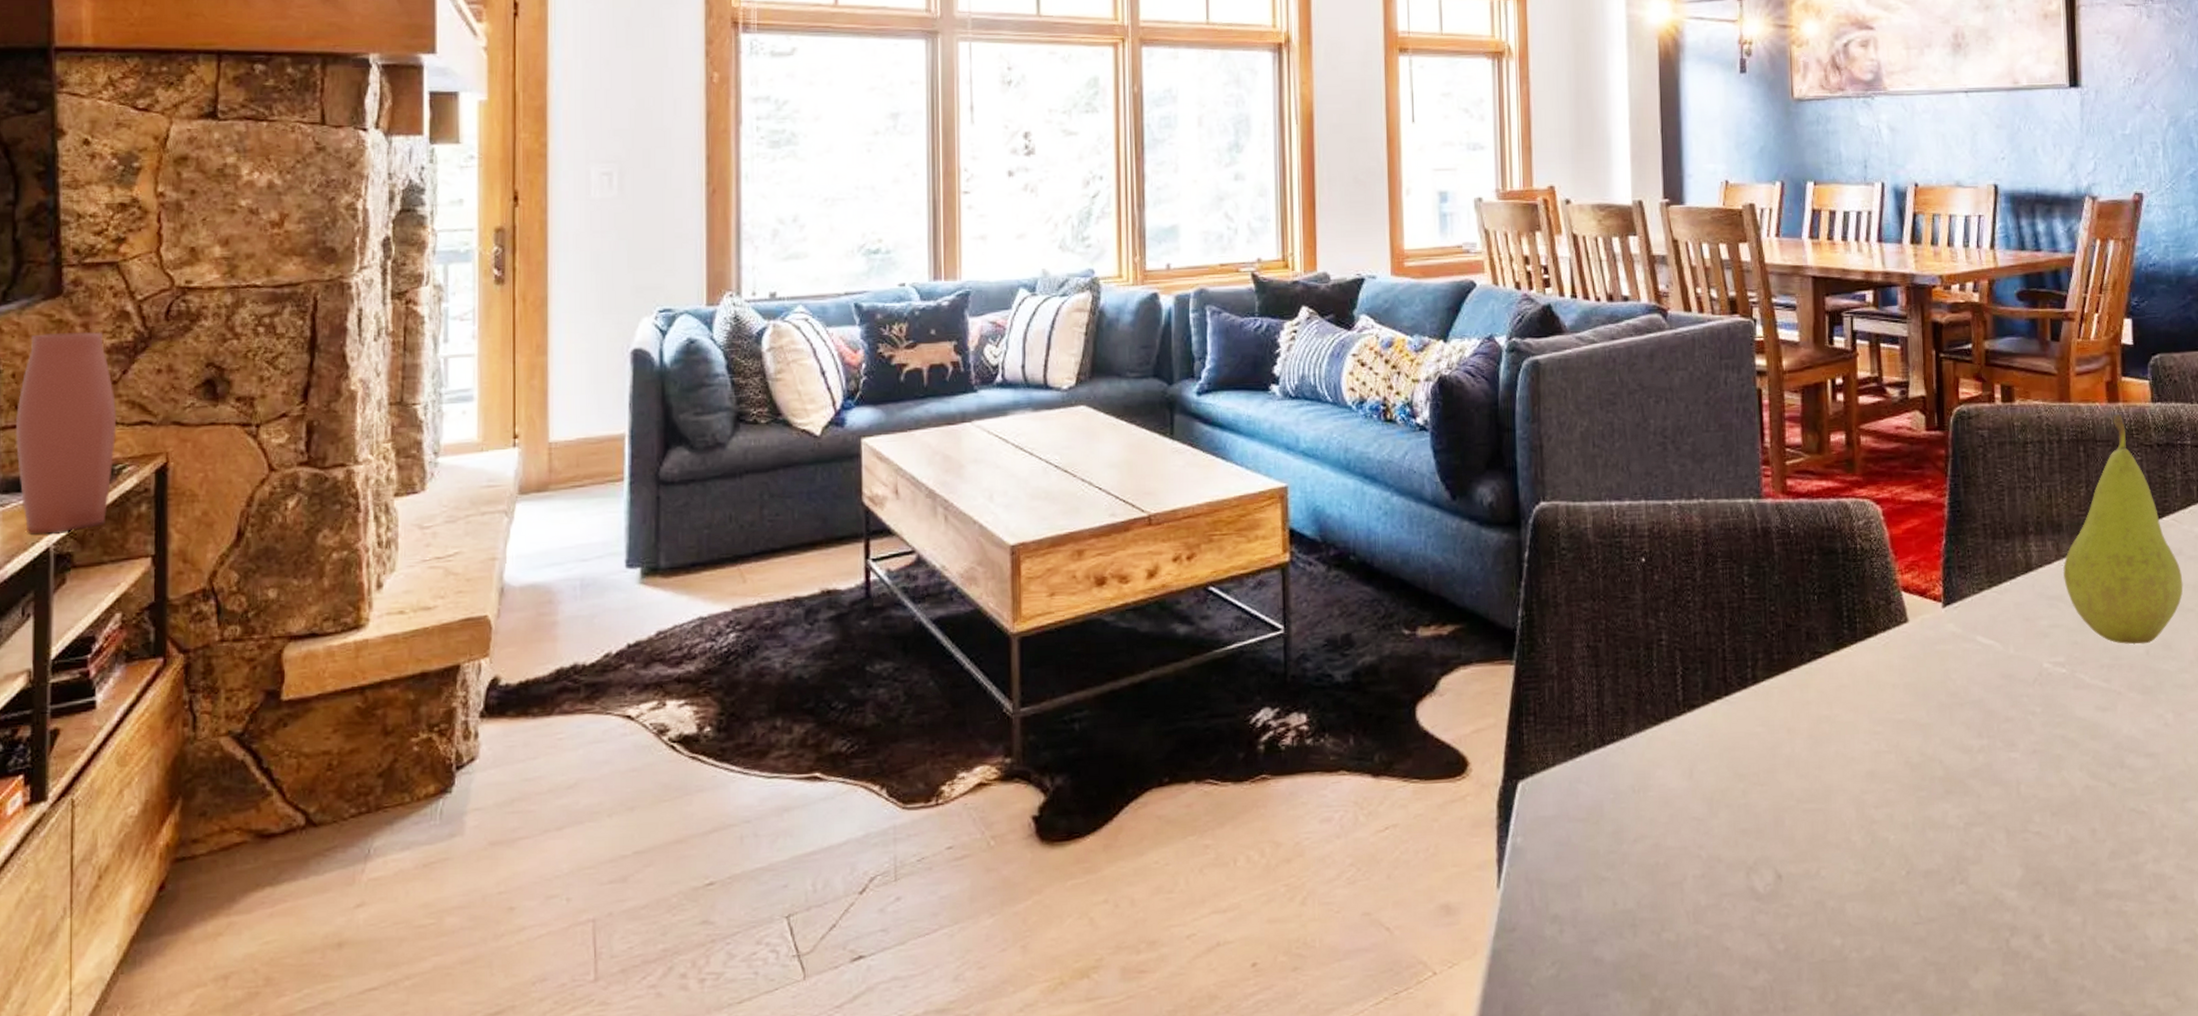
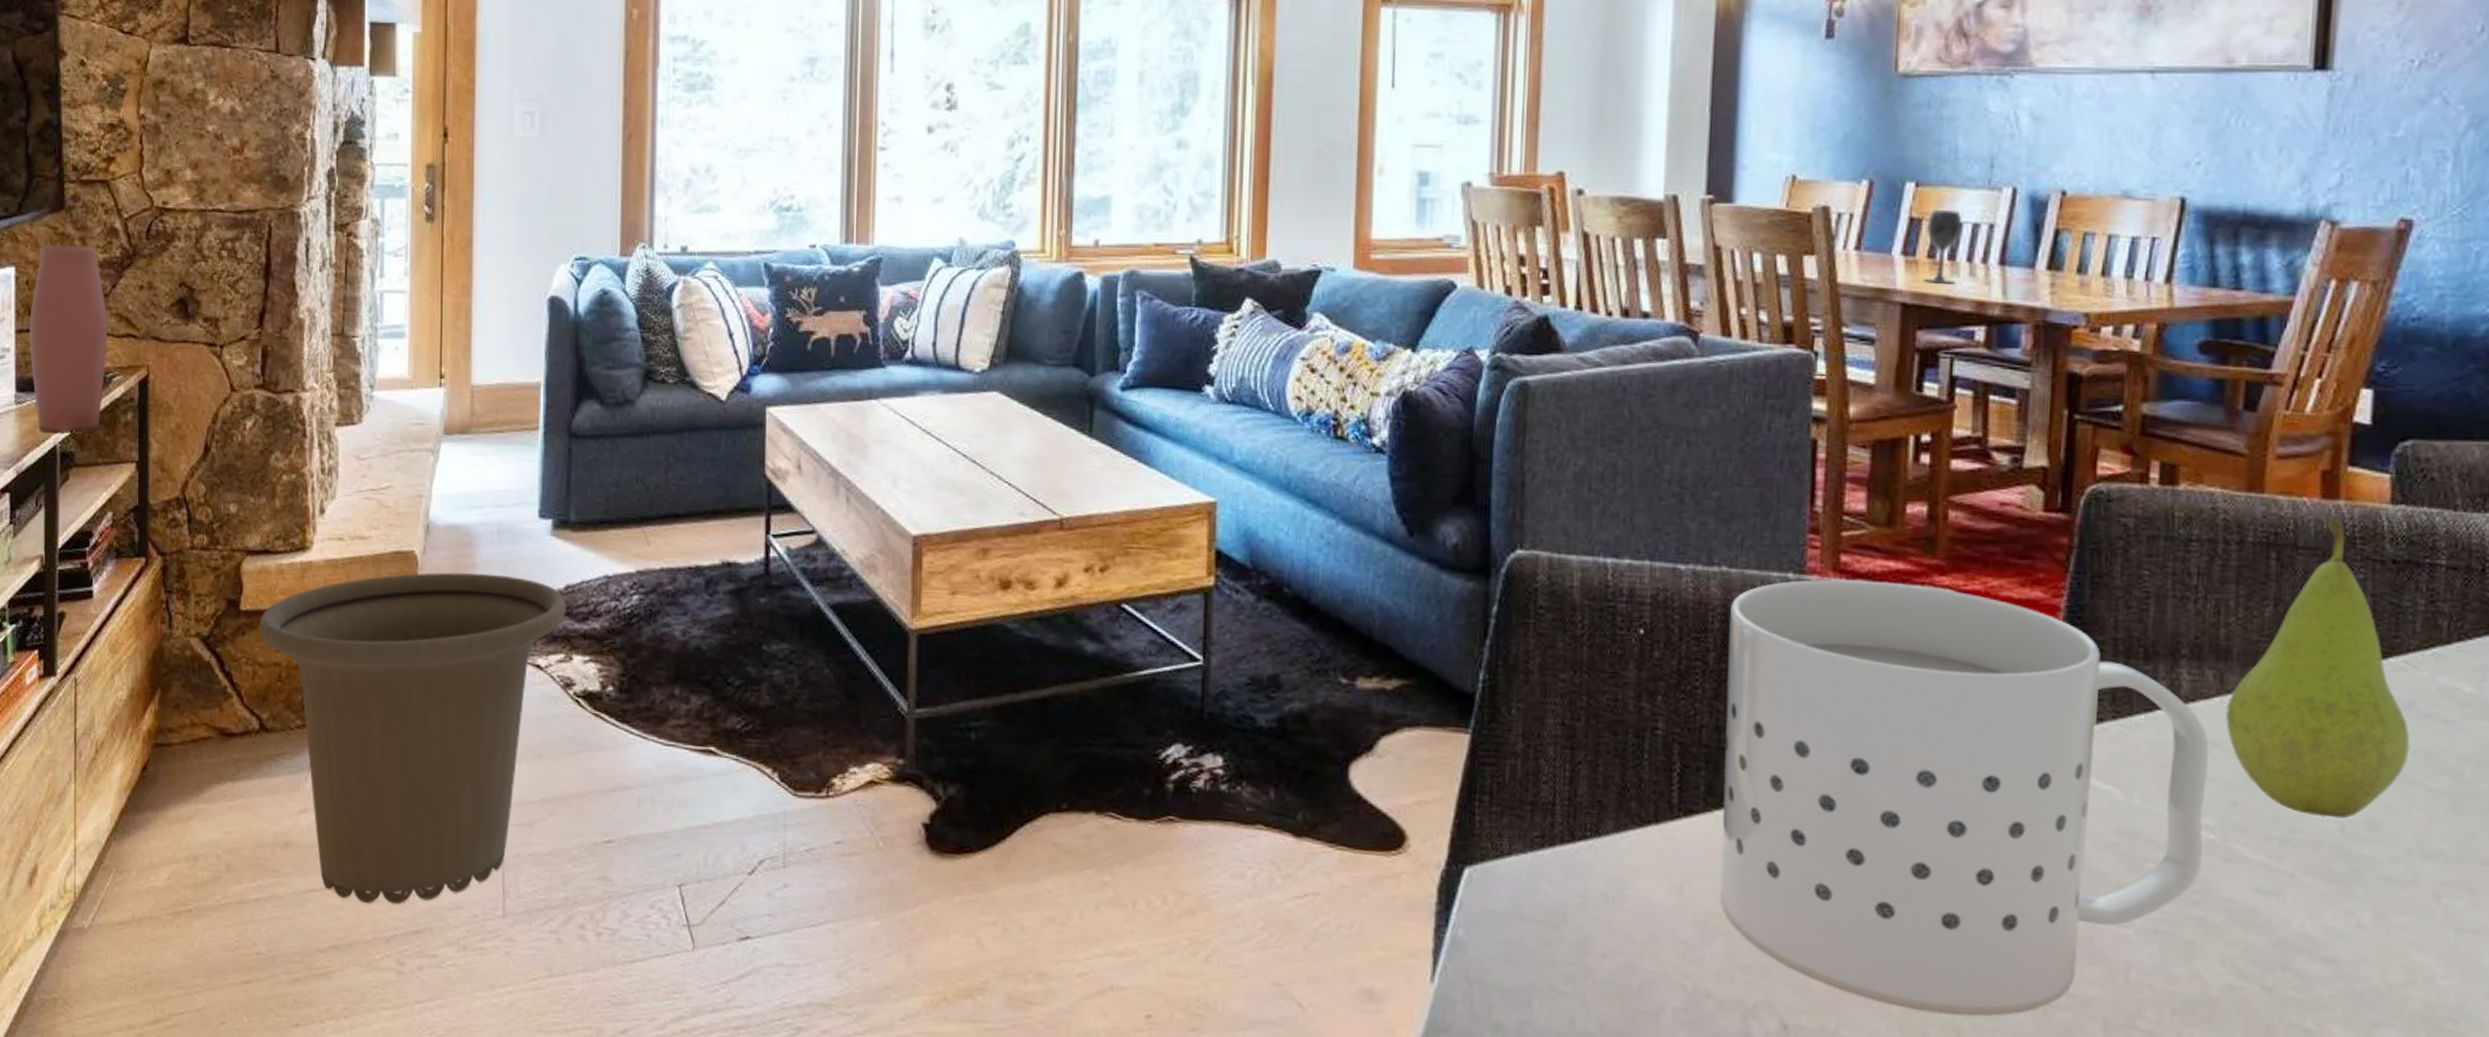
basket: none [304,628,658,992] -> present [259,572,567,904]
mug: none [1708,498,2059,845] -> present [1719,579,2209,1017]
wine glass: none [1825,201,1850,259] -> present [1924,209,1963,284]

